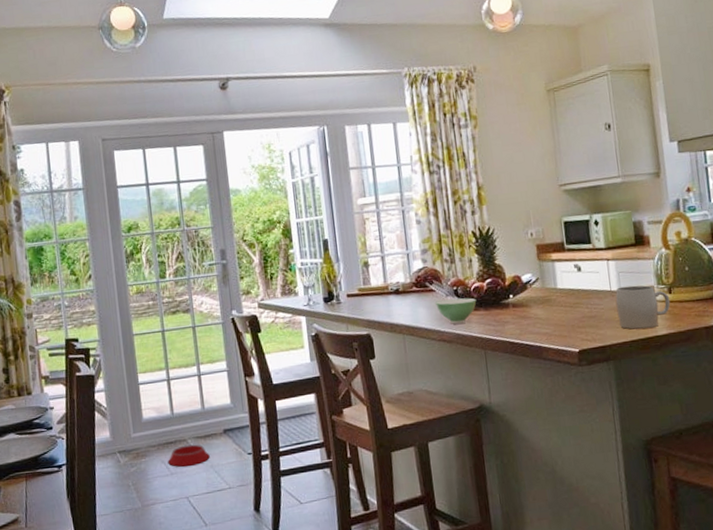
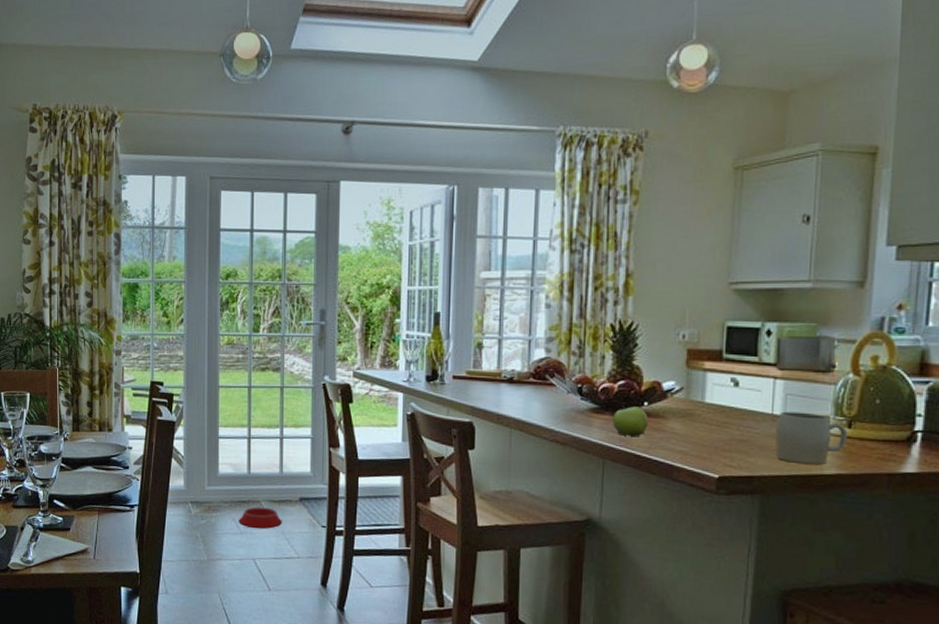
bowl: present [434,297,477,324] -> none [552,396,603,426]
fruit: none [486,300,516,327] -> present [613,406,648,437]
toaster: none [603,219,652,254] -> present [775,335,839,373]

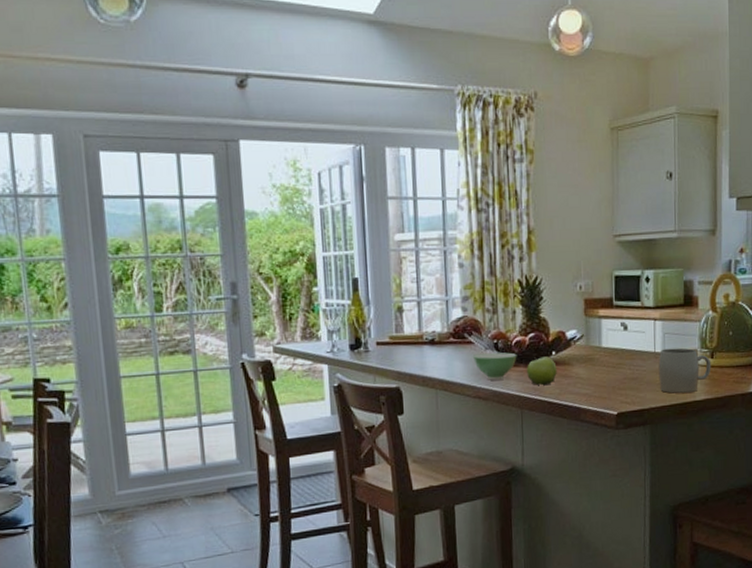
pet bowl: present [239,506,282,529] -> none [160,504,210,529]
bowl: none [552,396,603,426] -> present [472,352,517,380]
toaster: present [775,335,839,373] -> none [654,279,700,314]

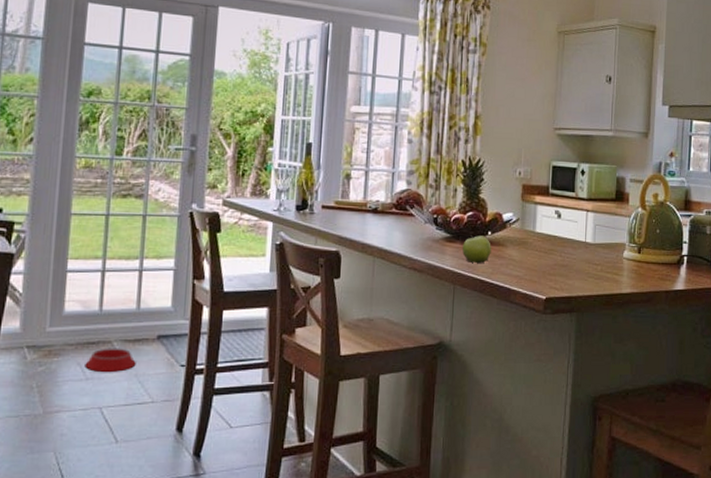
pet bowl: none [160,504,210,529] -> present [85,348,136,372]
bowl: present [472,352,517,380] -> none [412,226,455,254]
mug: present [658,348,712,394] -> none [587,239,638,285]

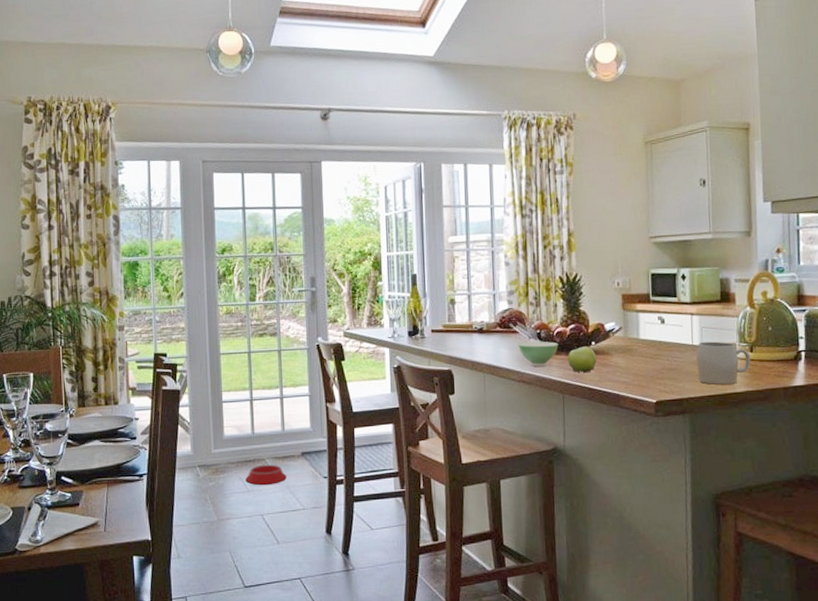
bowl: none [412,226,455,254] -> present [517,341,559,366]
mug: none [587,239,638,285] -> present [696,341,751,385]

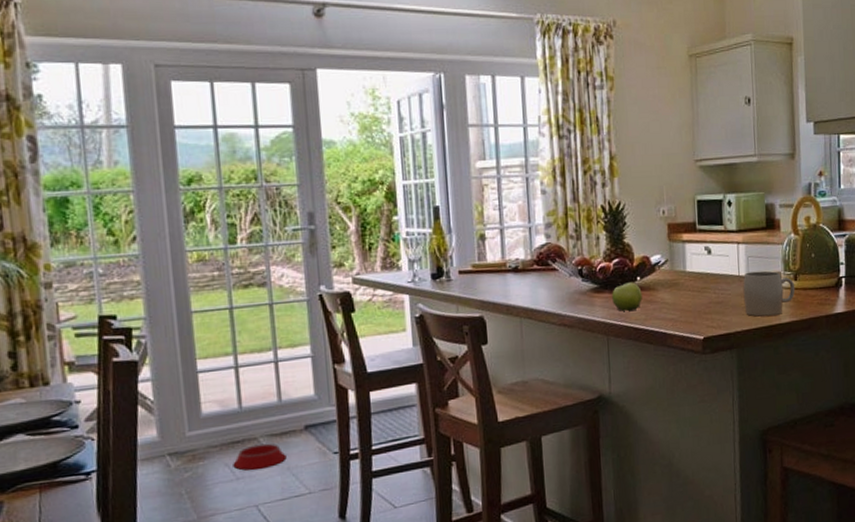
bowl: present [517,341,559,366] -> none [556,278,602,308]

